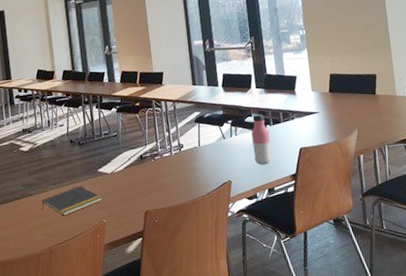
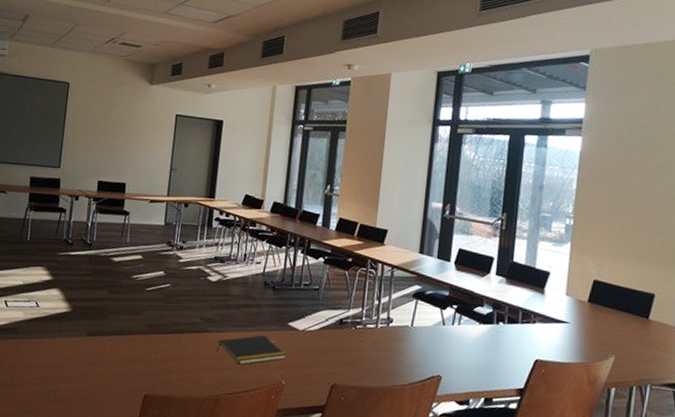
water bottle: present [251,114,273,165] -> none [476,306,501,368]

